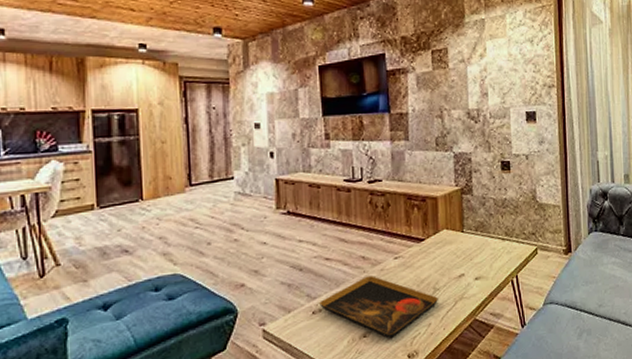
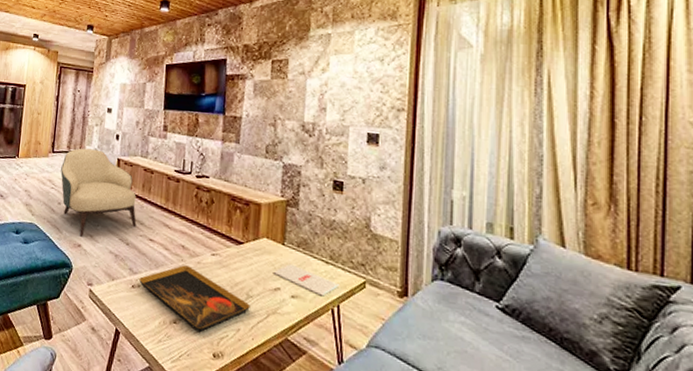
armchair: none [204,173,308,275] -> present [60,148,137,237]
magazine: none [456,248,515,271] -> present [273,263,339,296]

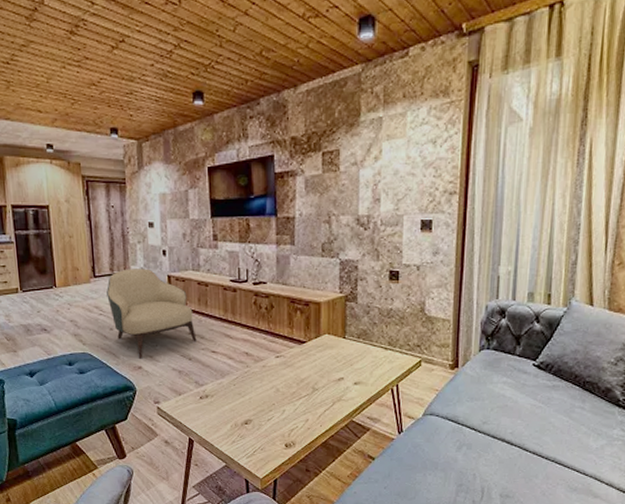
decorative tray: present [139,265,250,333] -> none [206,371,316,429]
magazine: present [273,263,339,296] -> none [336,354,397,379]

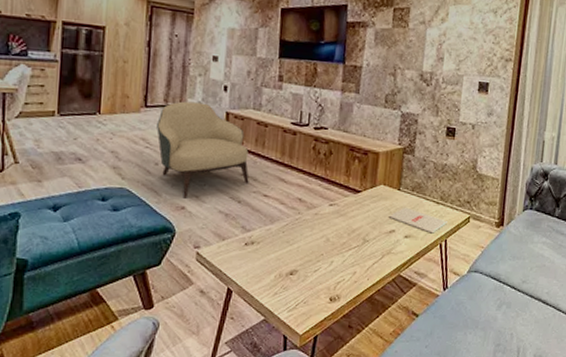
magazine: none [336,354,397,379] -> present [388,207,447,234]

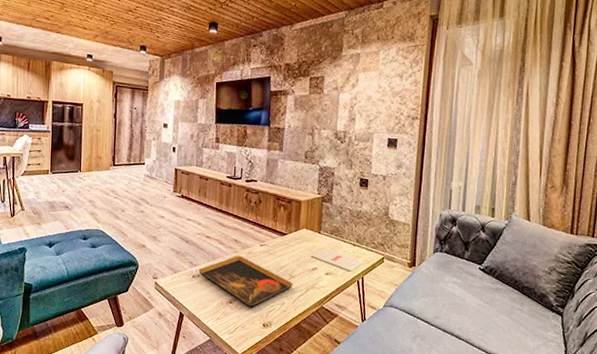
armchair: present [157,101,249,199] -> none [122,160,195,239]
decorative tray: none [253,218,366,281] -> present [199,256,293,309]

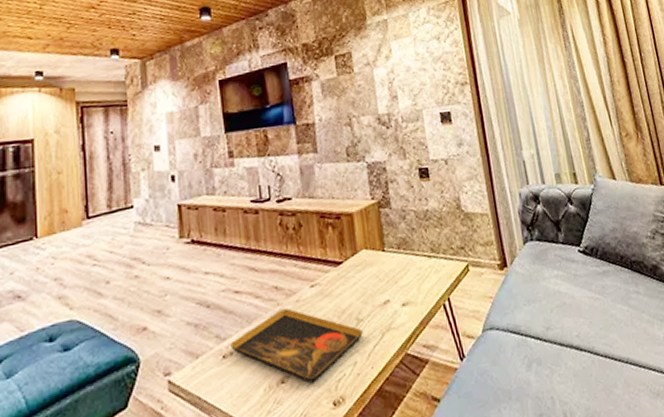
magazine: present [311,248,363,272] -> none [378,269,445,294]

